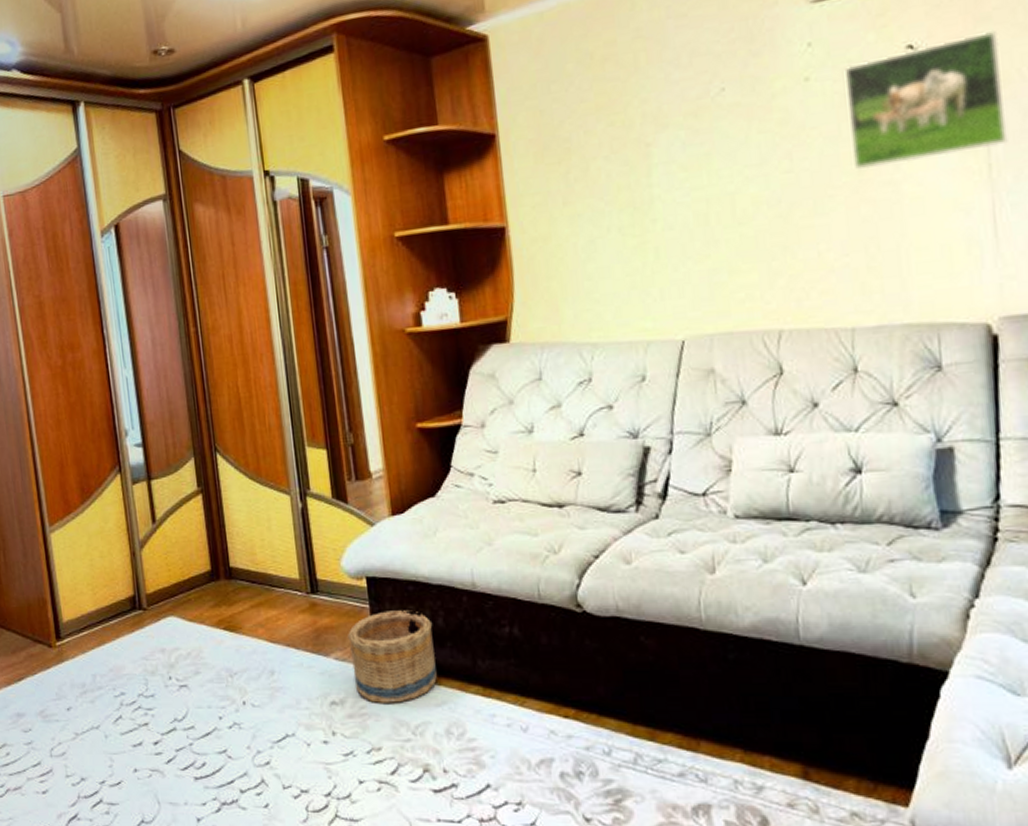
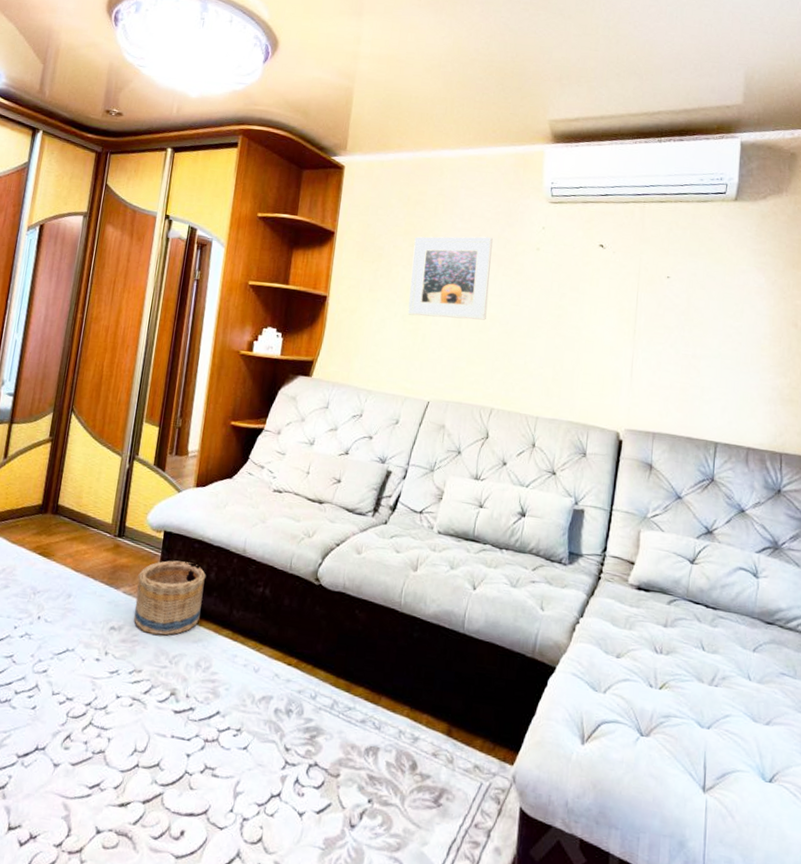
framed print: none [613,81,745,225] -> present [408,236,493,320]
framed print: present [844,31,1008,169] -> none [557,247,652,320]

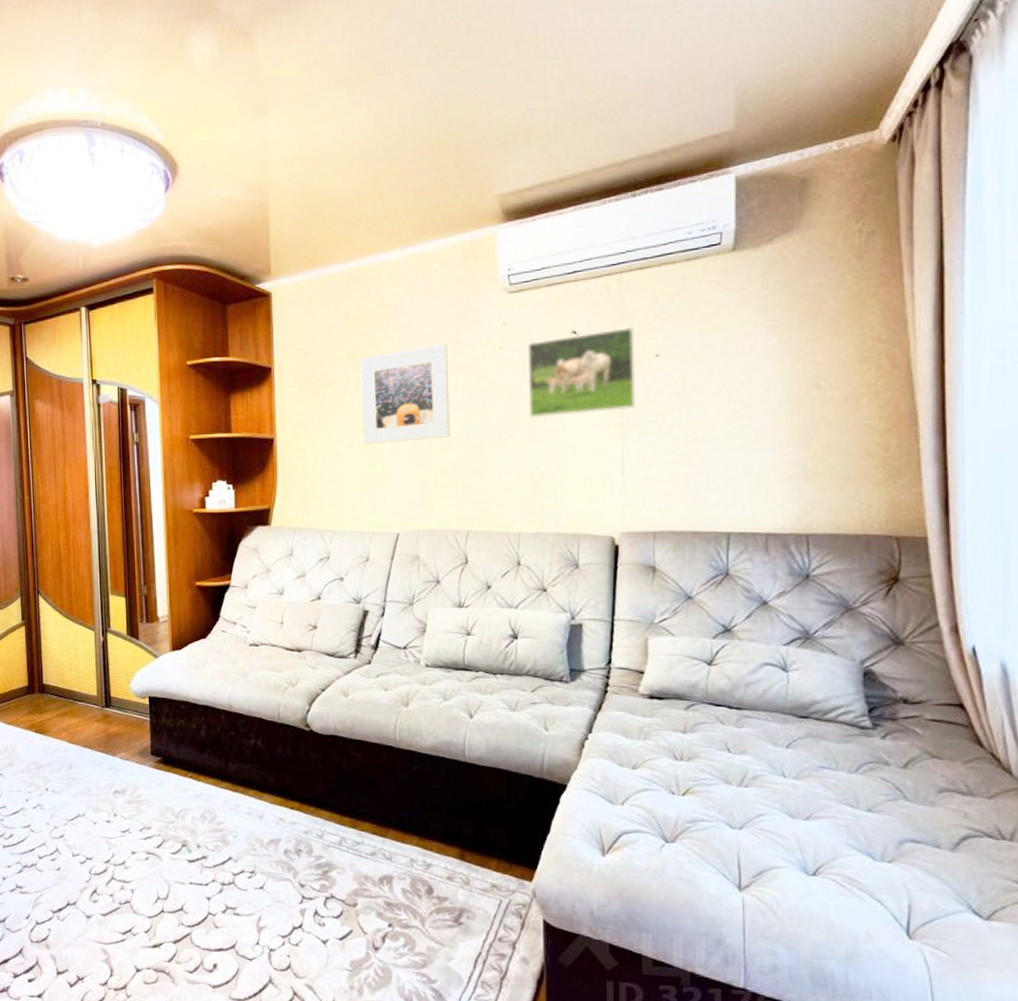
basket: present [133,560,207,636] -> none [131,723,197,794]
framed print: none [557,247,652,320] -> present [527,327,636,418]

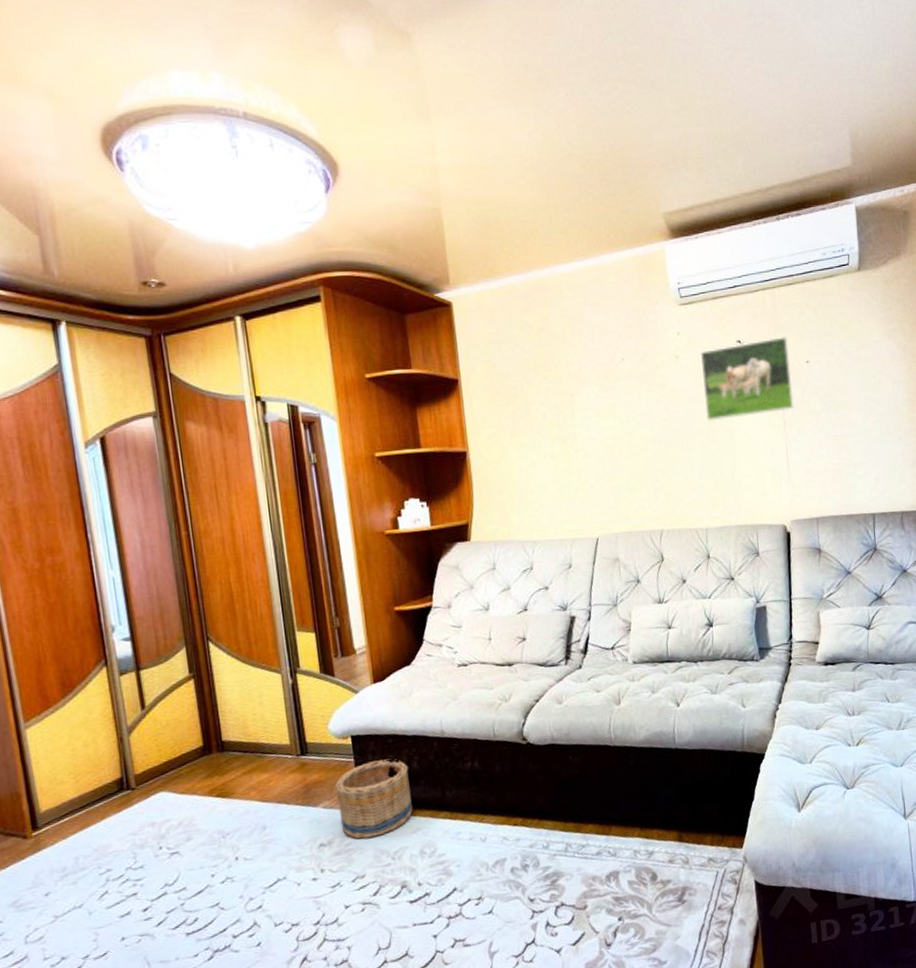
basket: none [131,723,197,794] -> present [335,759,413,839]
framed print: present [360,345,450,445] -> none [547,354,639,454]

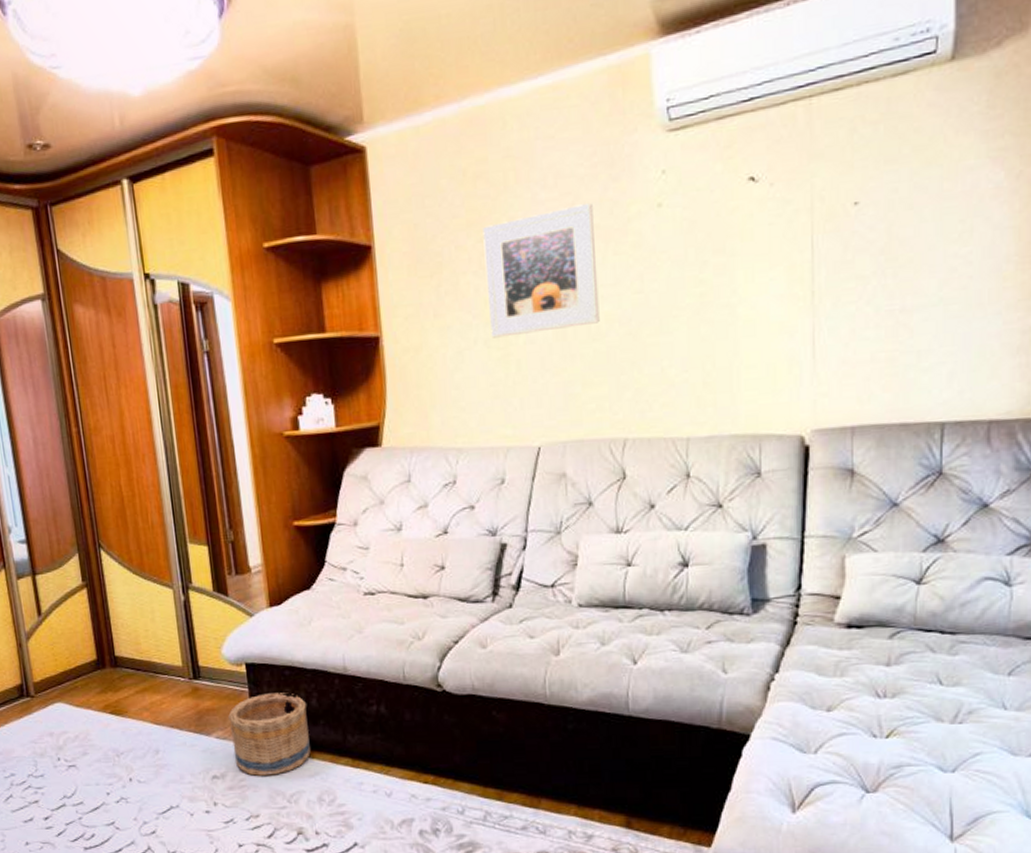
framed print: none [547,354,639,454] -> present [483,203,600,338]
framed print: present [700,337,794,421] -> none [693,168,830,292]

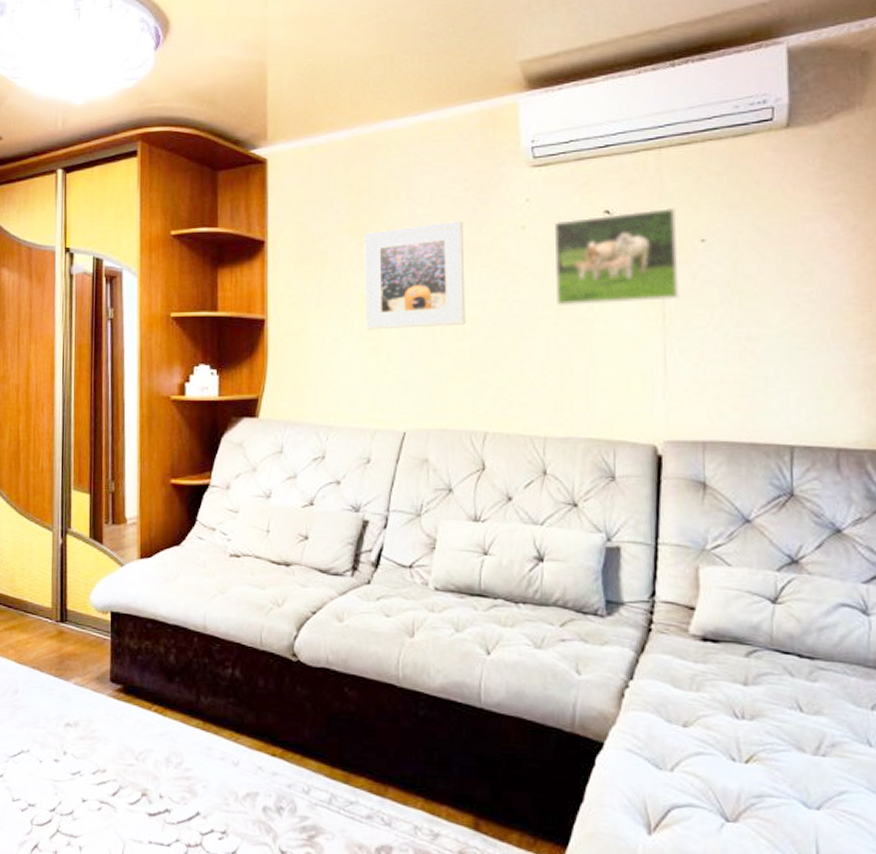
basket: present [228,692,310,776] -> none [88,644,165,730]
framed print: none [693,168,830,292] -> present [553,208,680,307]

